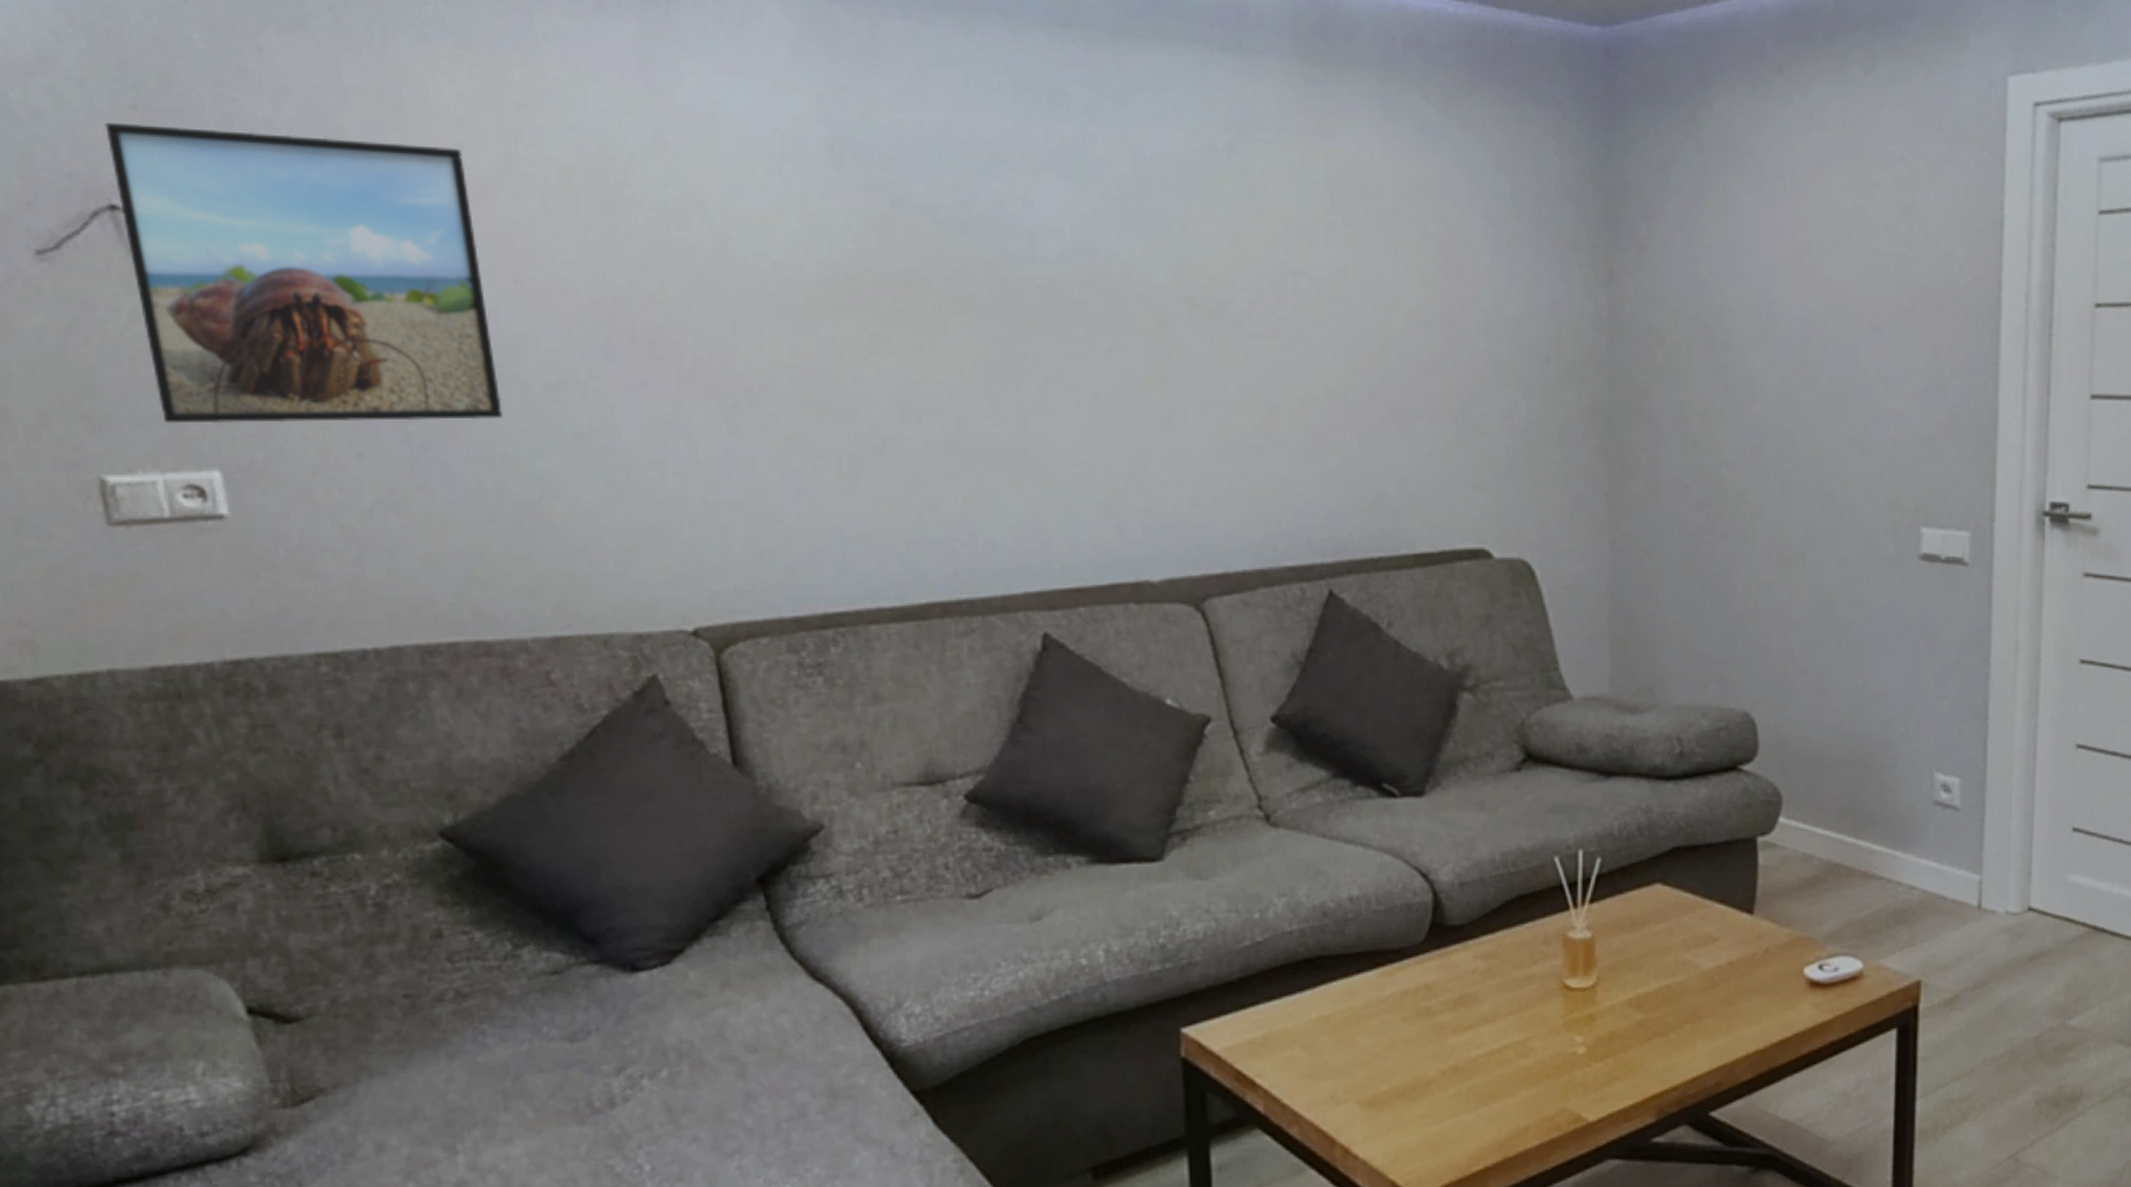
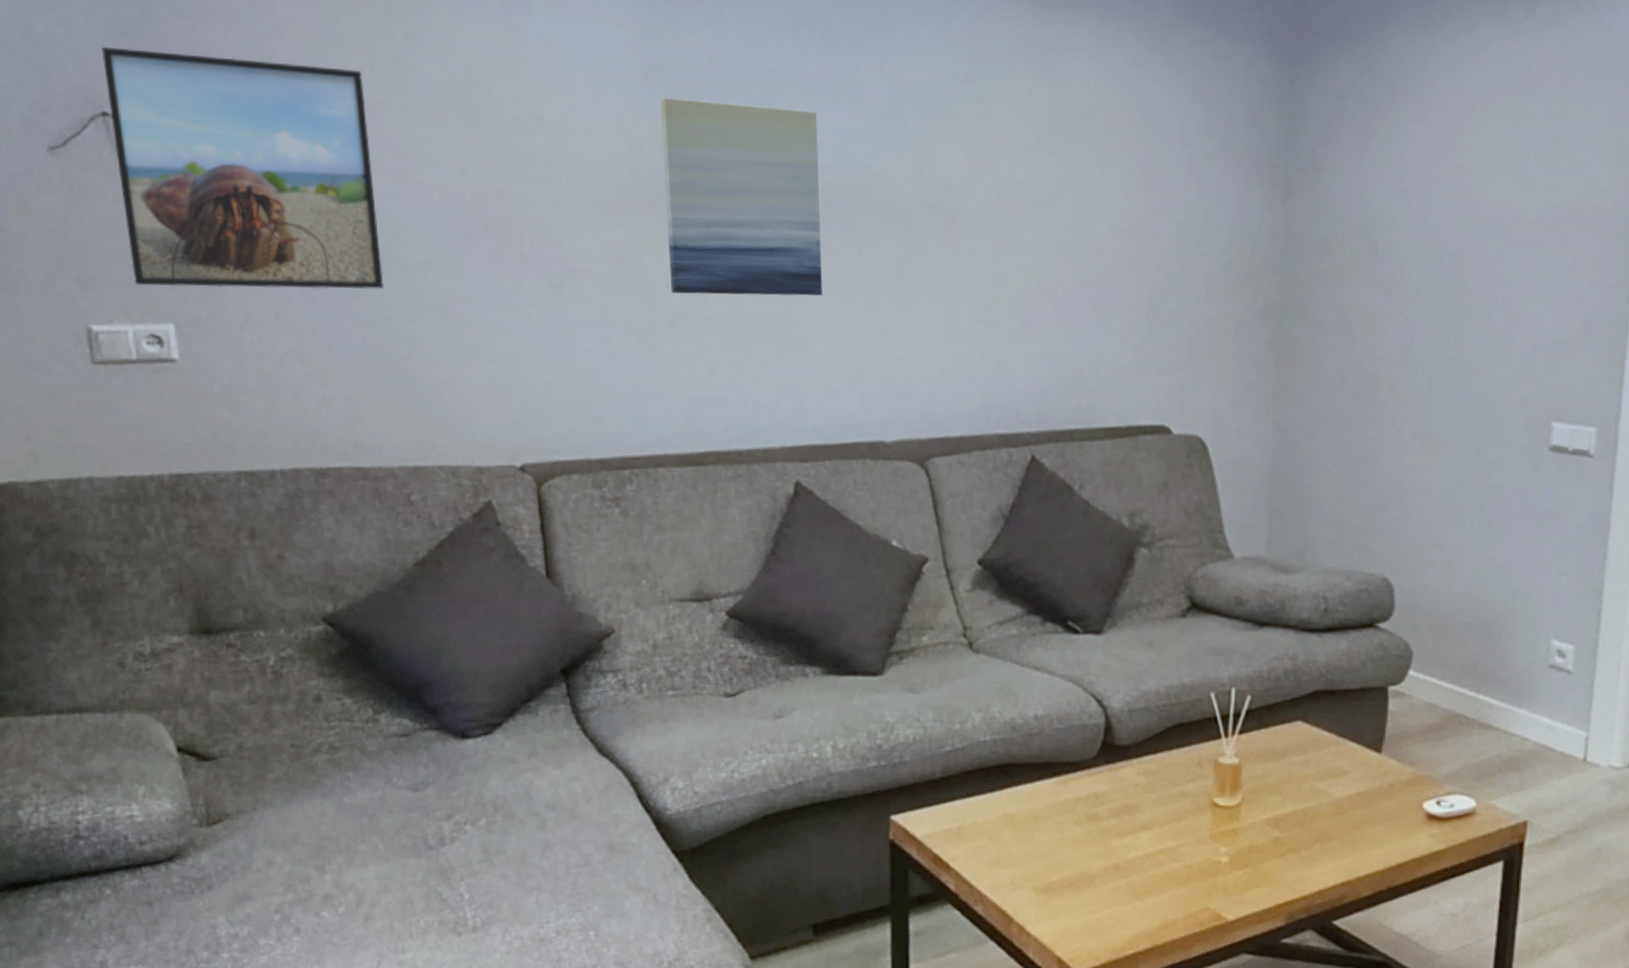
wall art: none [850,177,1065,414] -> present [660,98,823,296]

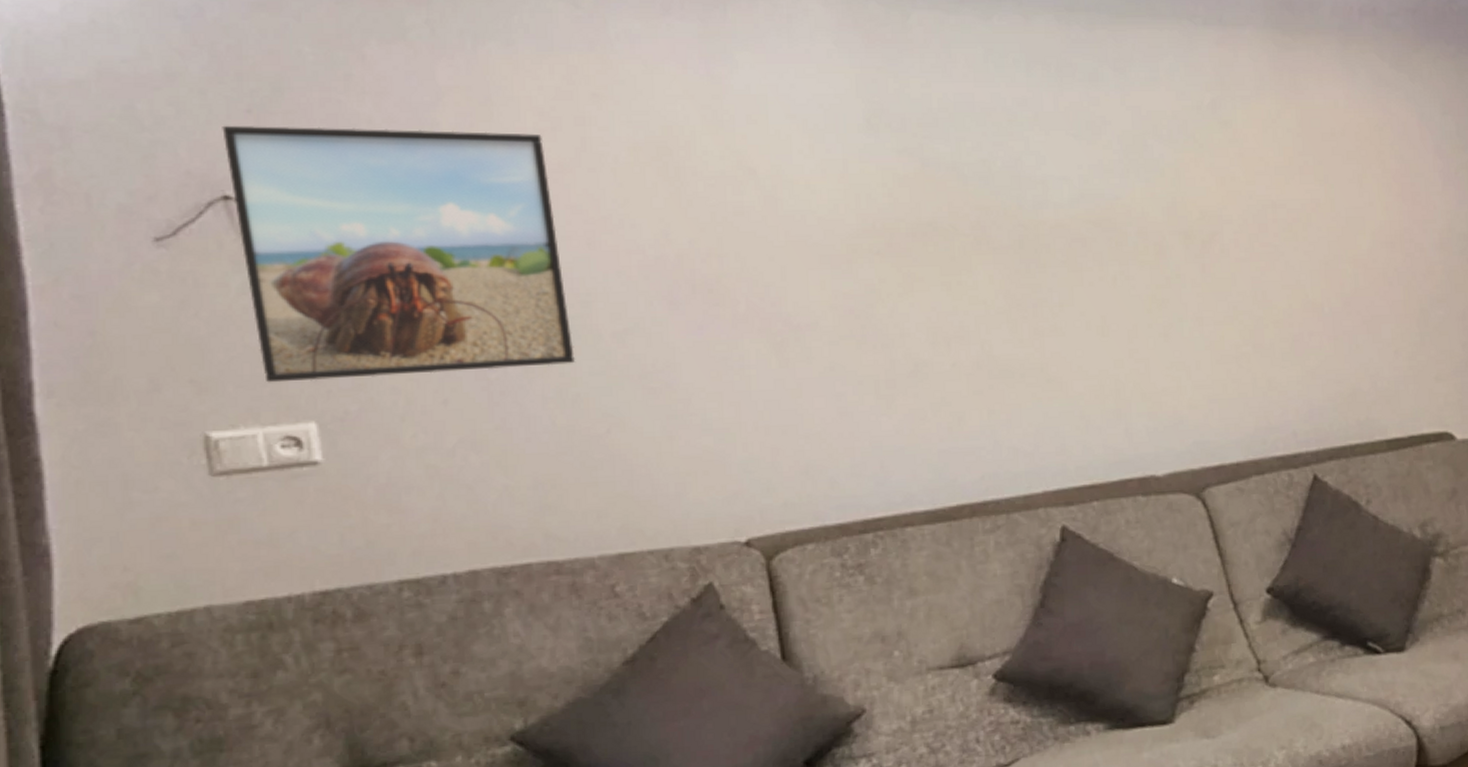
wall art: present [660,98,823,296] -> none [885,143,1077,343]

